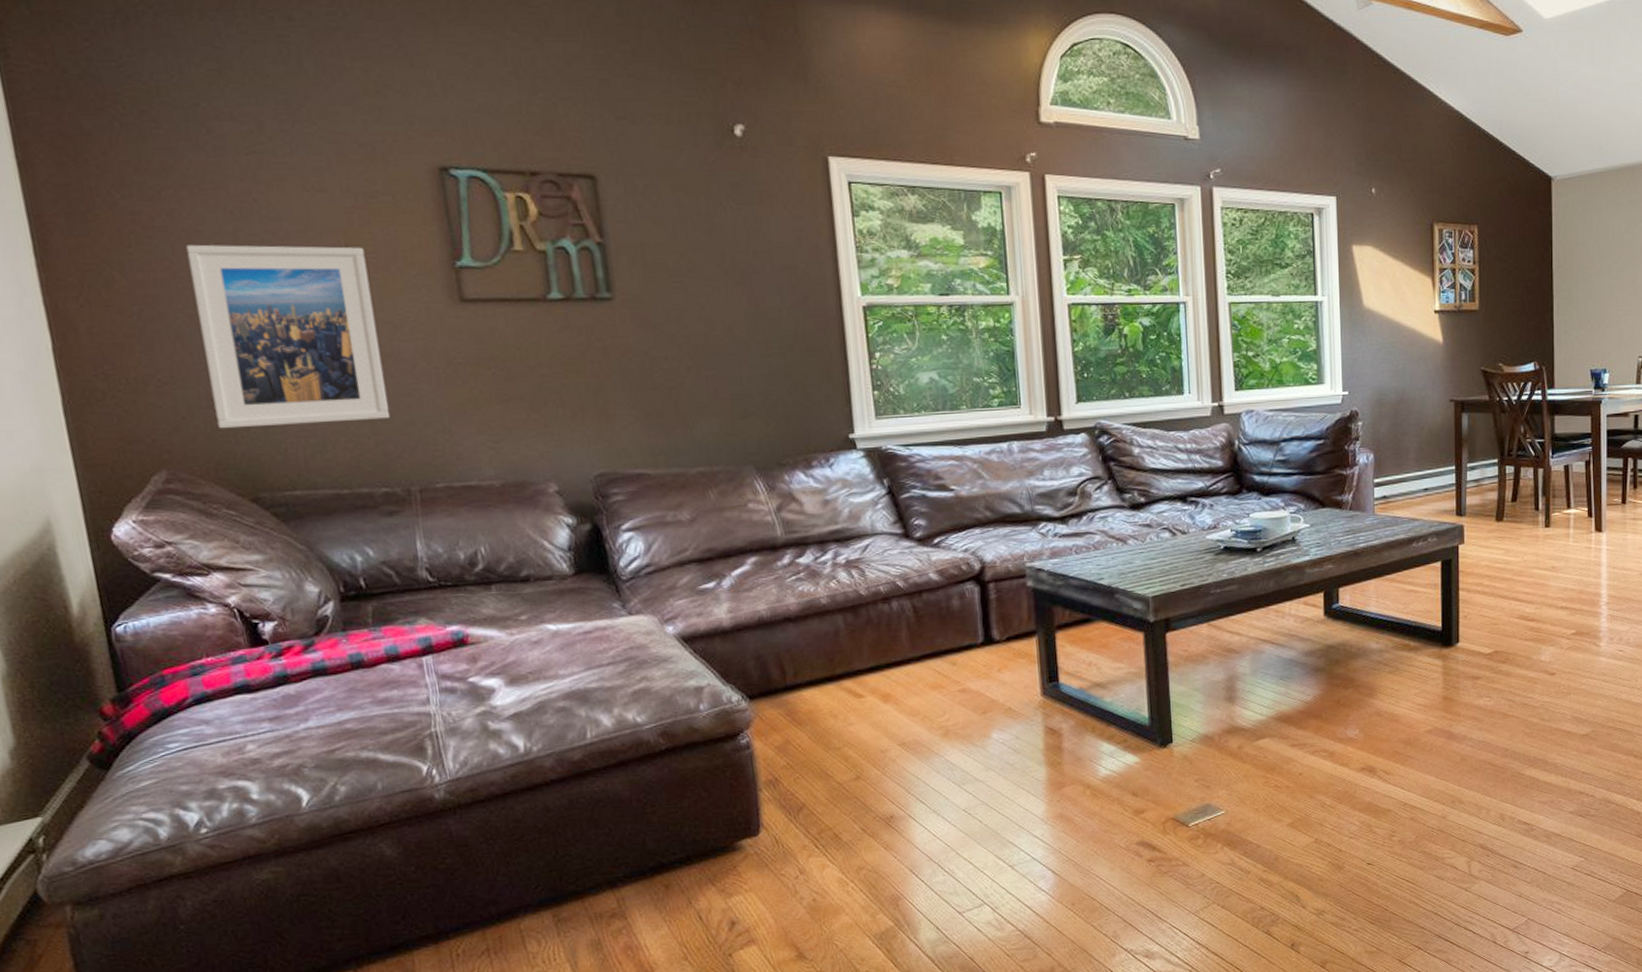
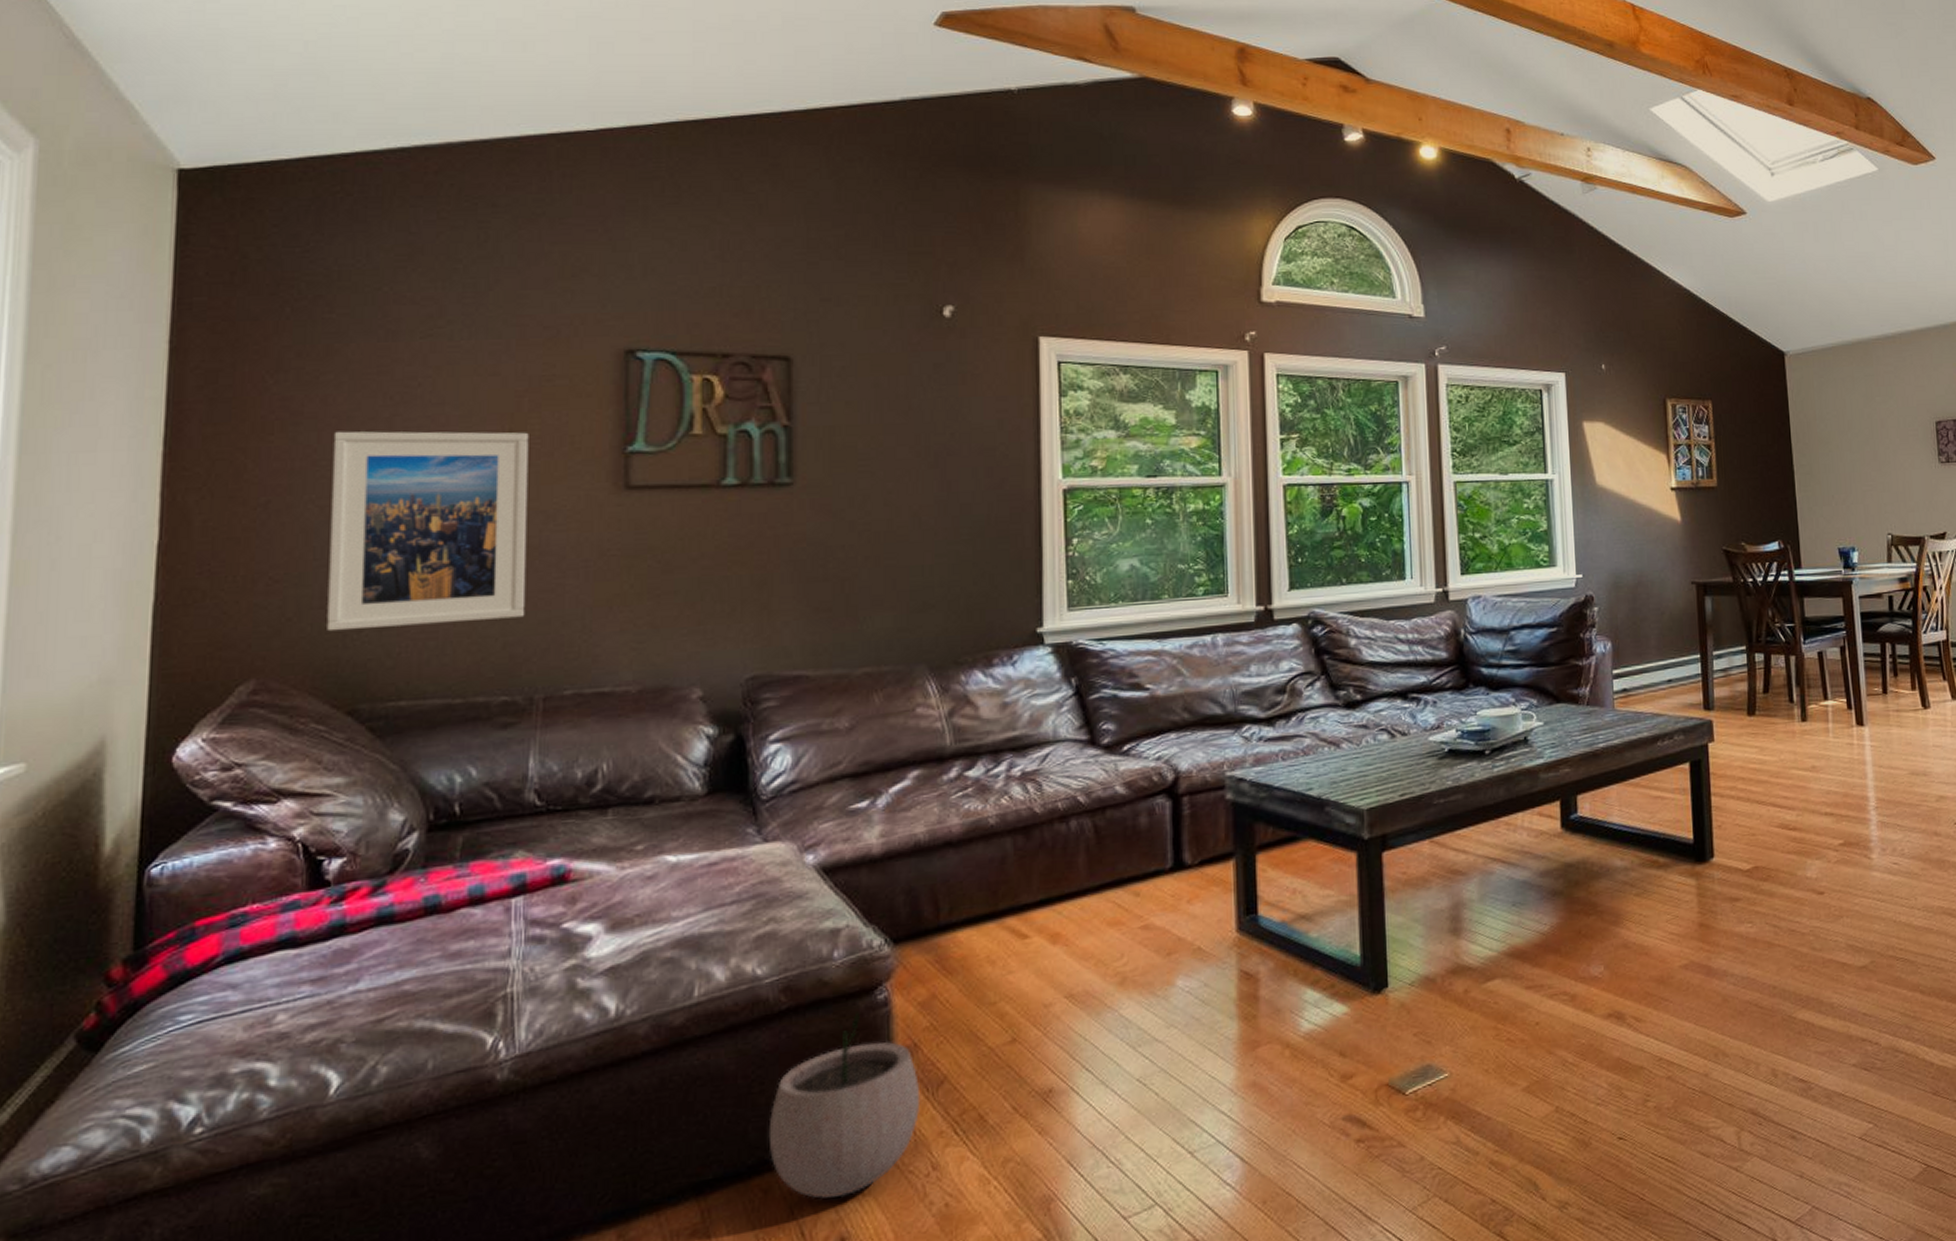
plant pot: none [662,754,786,893] -> present [768,1013,921,1199]

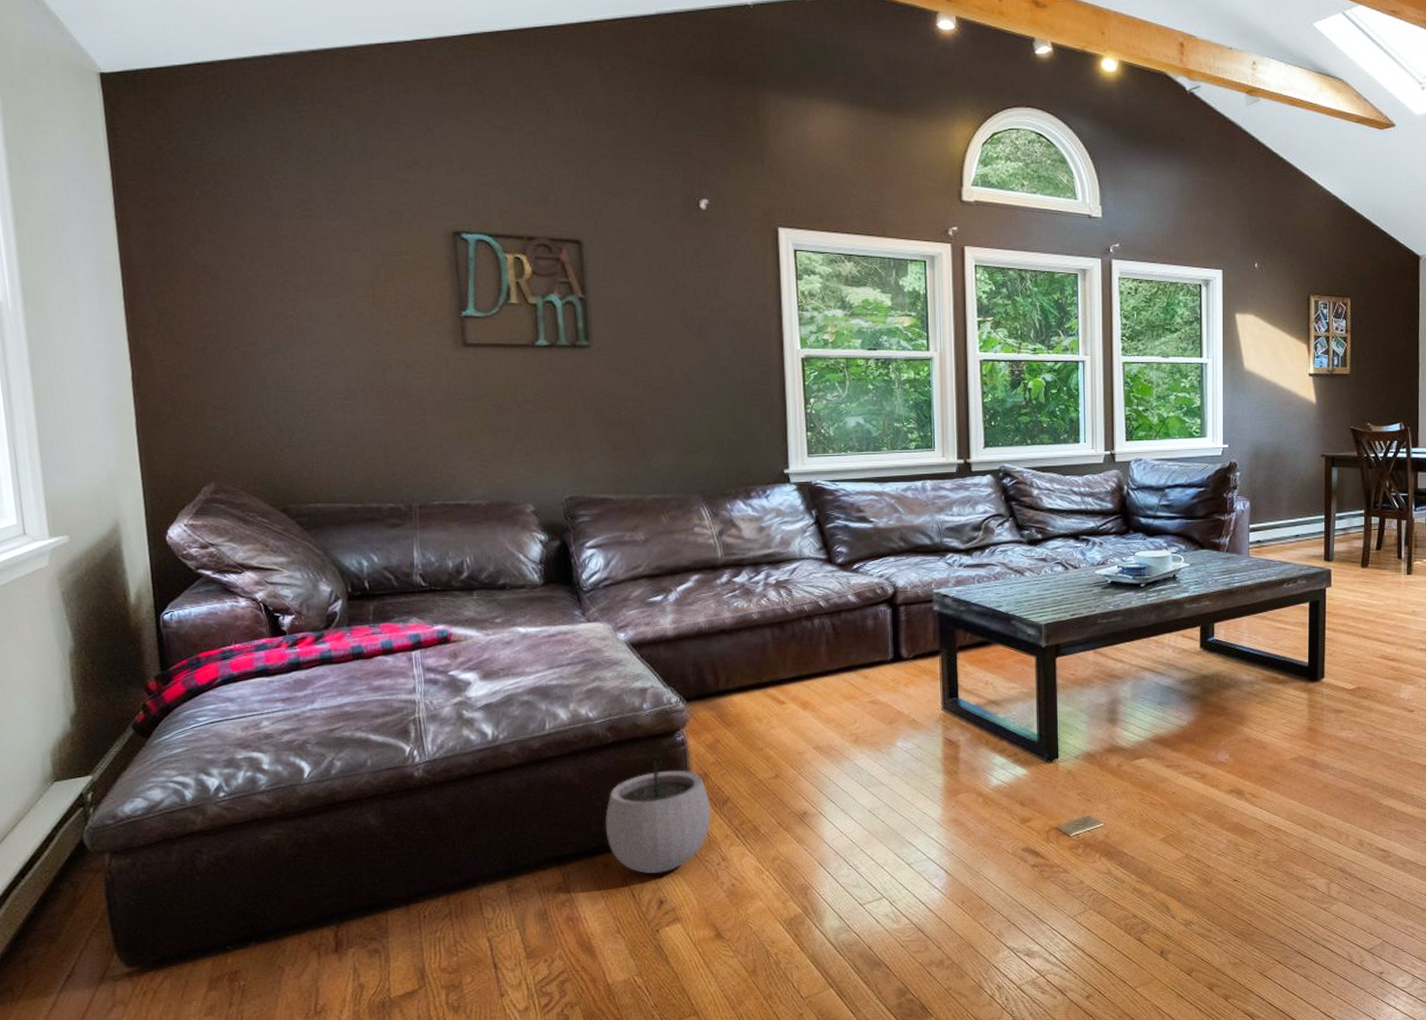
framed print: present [327,431,529,632] -> none [244,293,400,449]

